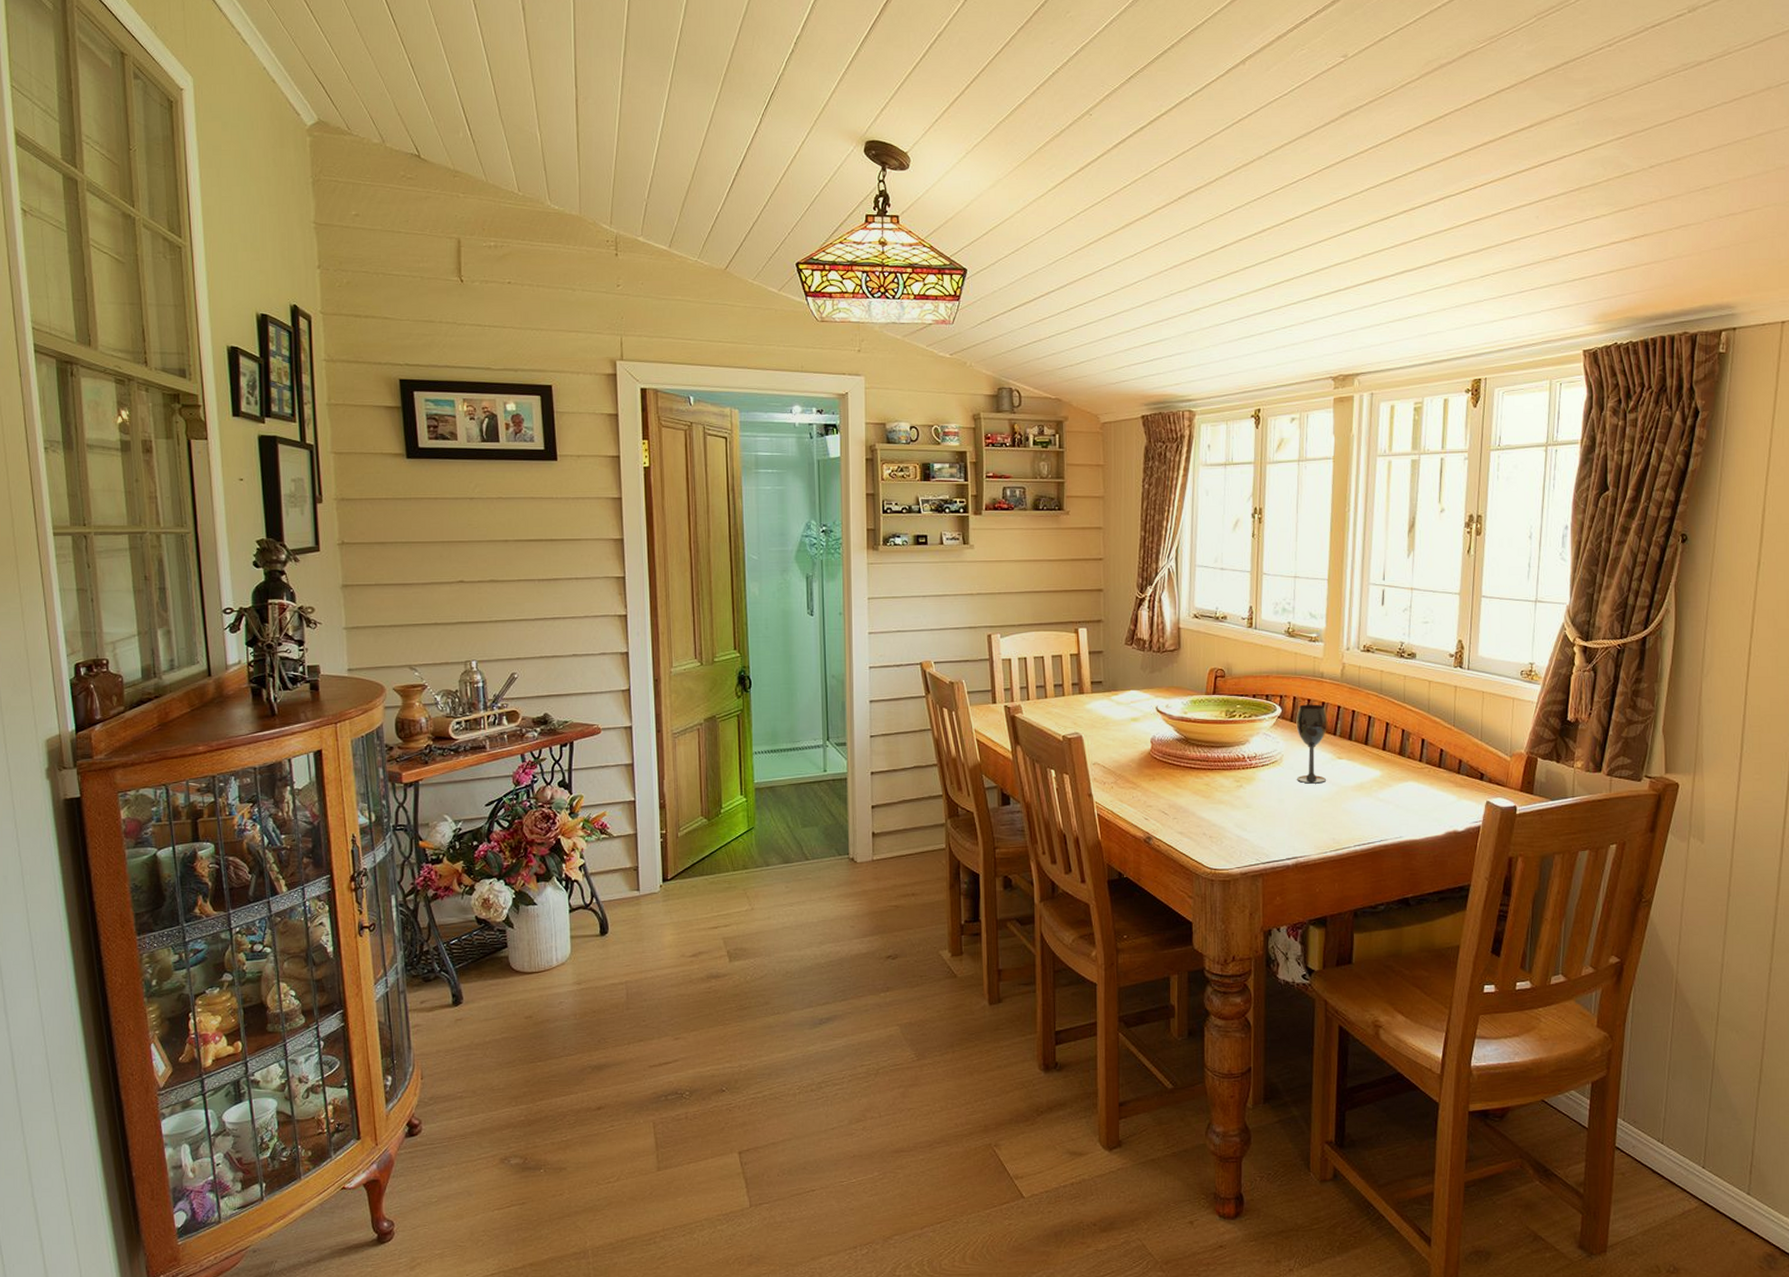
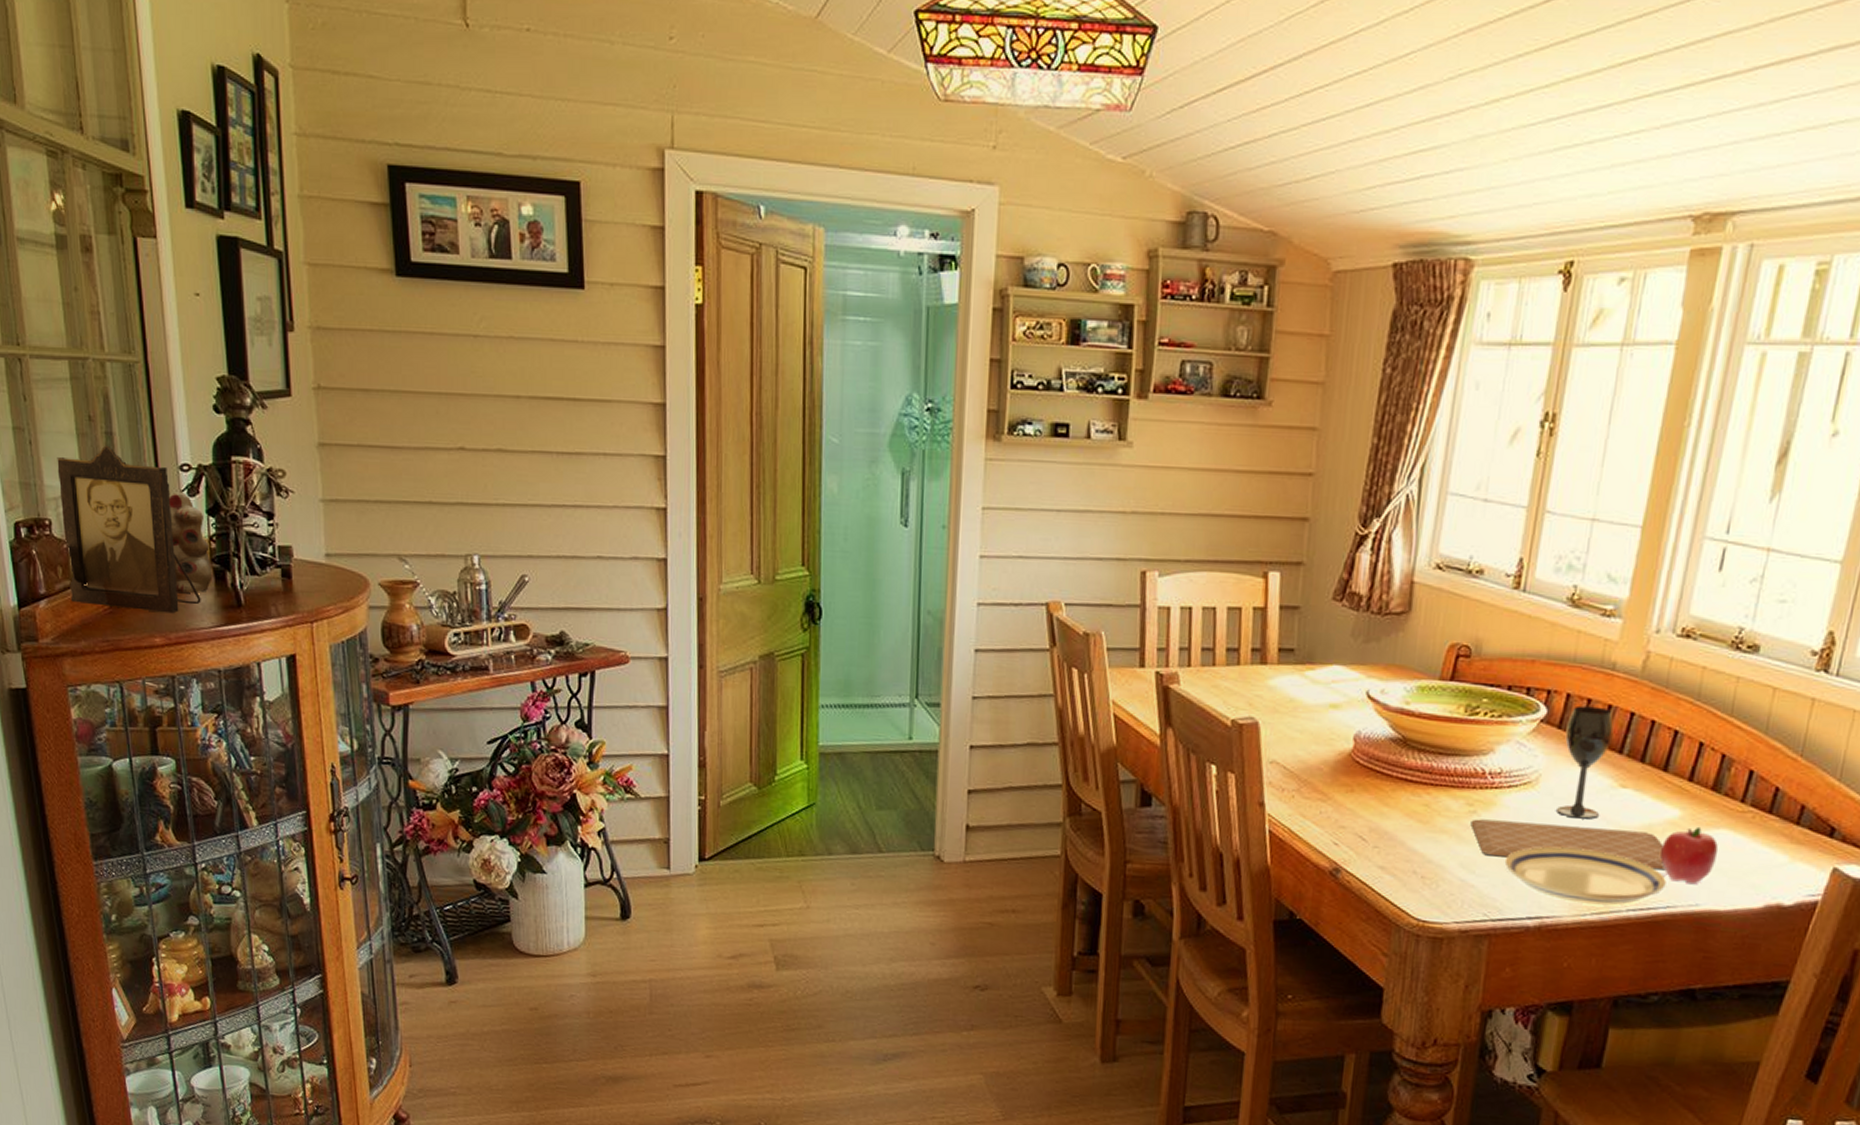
photo frame: none [115,598,240,726] -> present [57,445,201,614]
decorative figurine: none [214,629,250,709] -> present [169,491,213,594]
placemat: none [1239,789,1375,817] -> present [1470,819,1665,871]
plate: none [1266,805,1378,844] -> present [1504,846,1667,906]
fruit: none [1371,781,1410,823] -> present [1660,826,1719,885]

